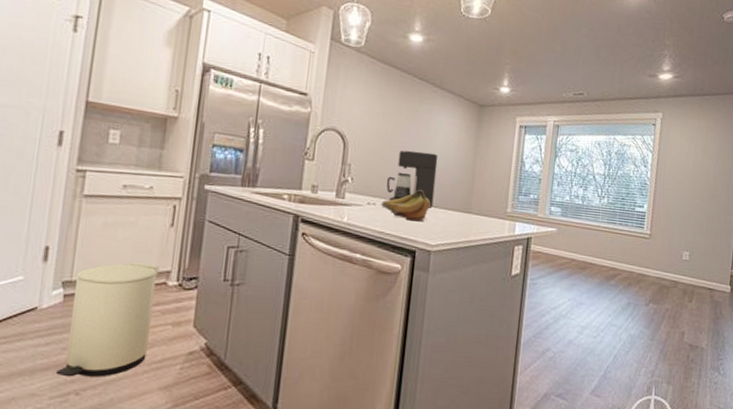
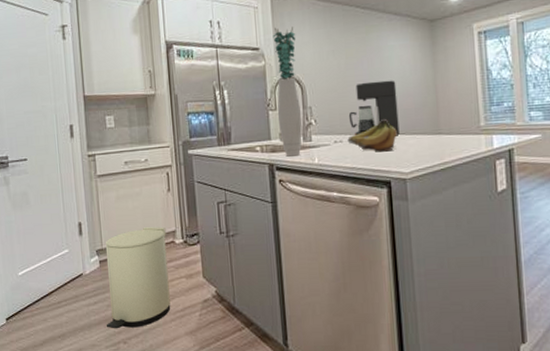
vase: none [312,76,349,211] -> present [273,27,302,157]

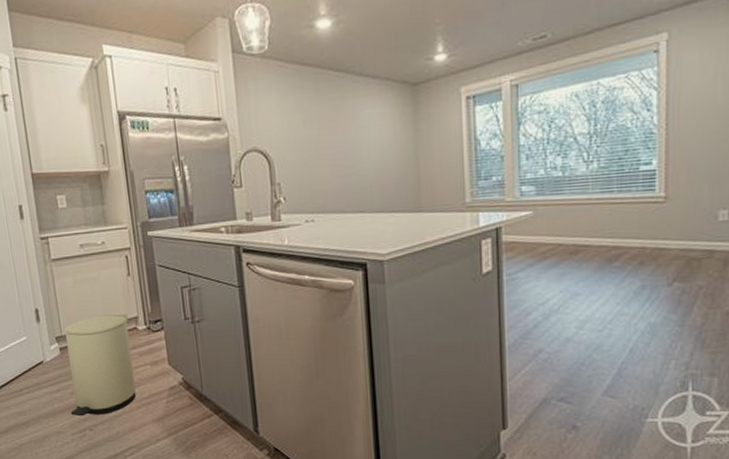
vase: present [273,27,302,157] -> none [236,93,271,238]
fruit: present [347,118,397,152] -> none [320,195,374,232]
coffee maker: present [348,80,400,136] -> none [320,152,377,215]

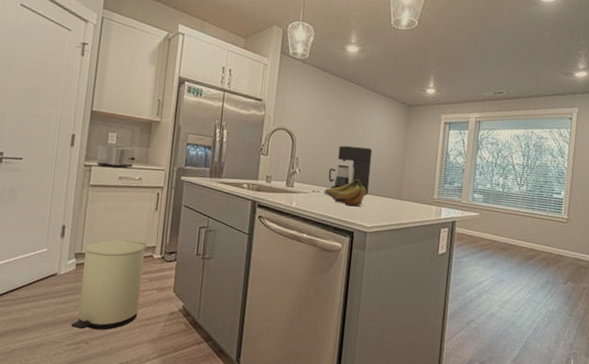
toaster: none [50,207,92,236] -> present [97,144,135,168]
coffee maker: none [320,152,377,215] -> present [328,145,373,194]
fruit: none [320,195,374,232] -> present [324,178,366,207]

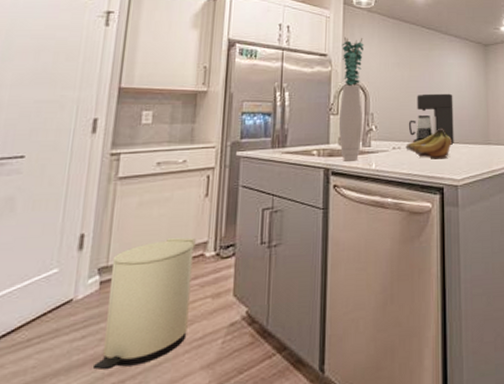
toaster: present [97,144,135,168] -> none [127,125,177,153]
vase: none [267,84,296,198] -> present [338,37,365,161]

